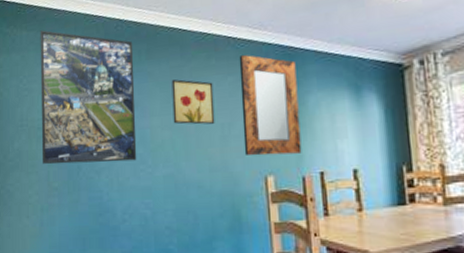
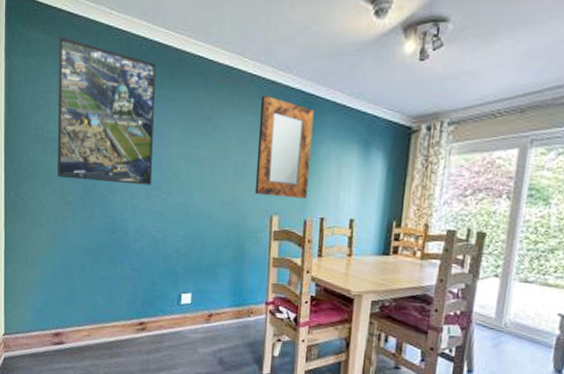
wall art: present [171,79,215,125] -> none [190,111,233,160]

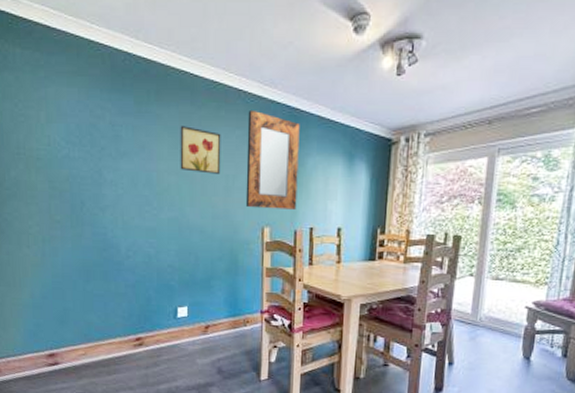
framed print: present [57,36,157,186] -> none [36,50,143,202]
wall art: none [190,111,233,160] -> present [180,126,221,174]

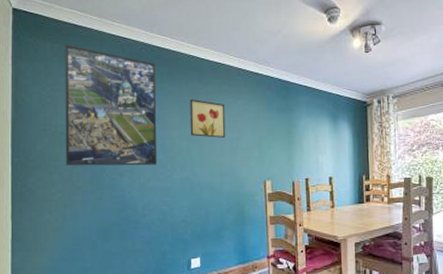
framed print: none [36,50,143,202] -> present [64,44,158,166]
home mirror: present [245,109,300,210] -> none [247,83,293,165]

